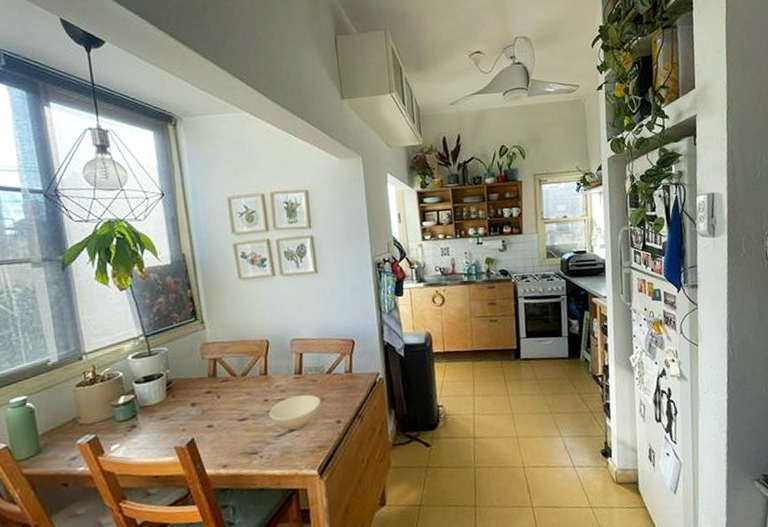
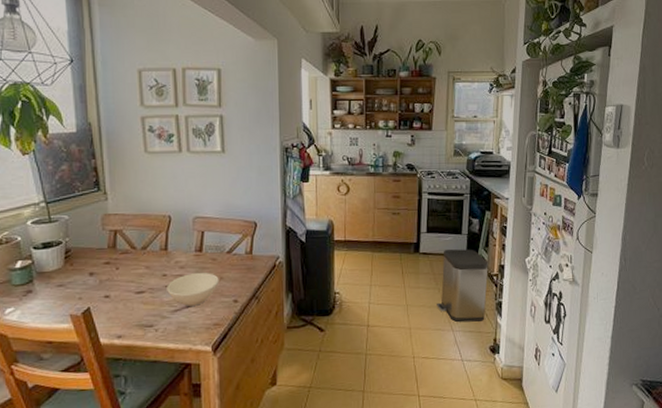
pedal bin: none [542,351,594,428] -> present [437,249,488,323]

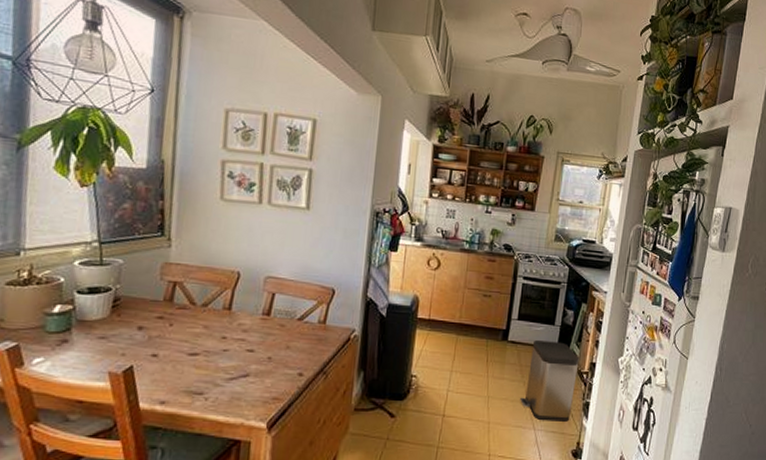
bowl: present [167,273,219,306] -> none [224,339,285,375]

